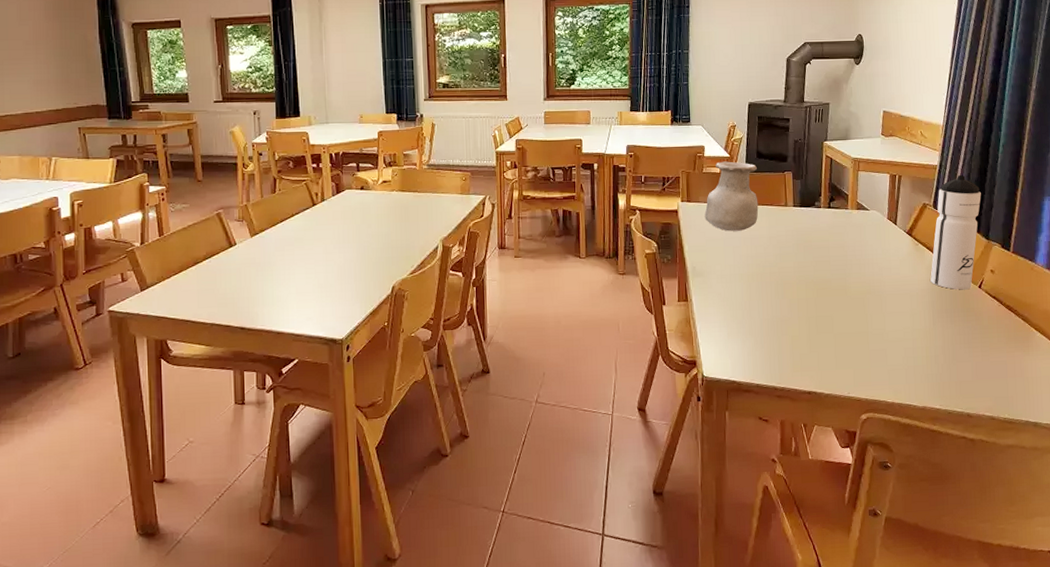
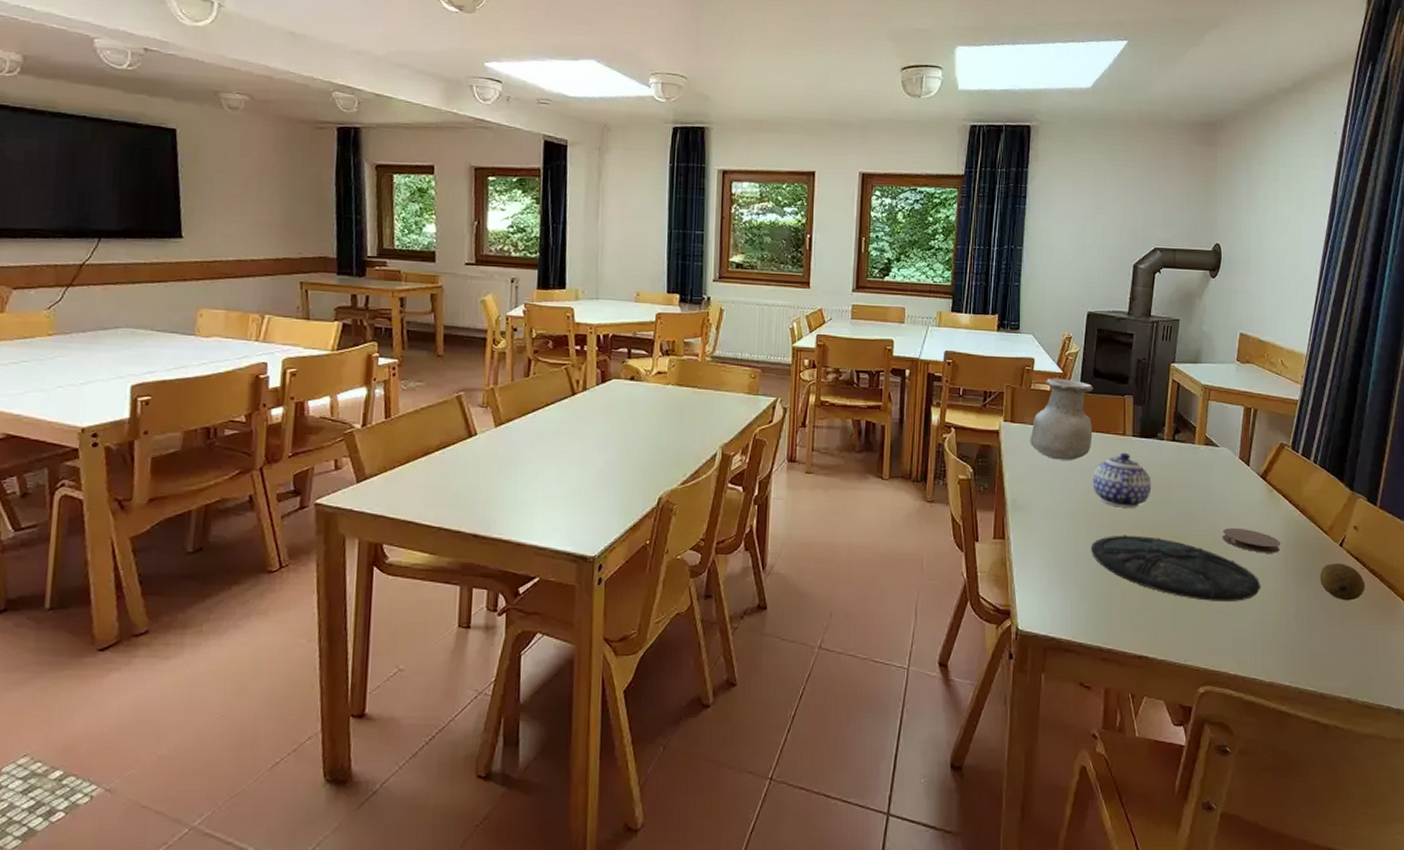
teapot: none [760,221,812,268] -> present [1092,452,1152,508]
plate: none [762,290,912,342] -> present [1090,535,1261,601]
coaster: none [875,278,927,298] -> present [1221,527,1280,553]
water bottle: present [930,175,981,290] -> none [1285,414,1347,548]
fruit: none [962,303,1003,334] -> present [1319,563,1365,601]

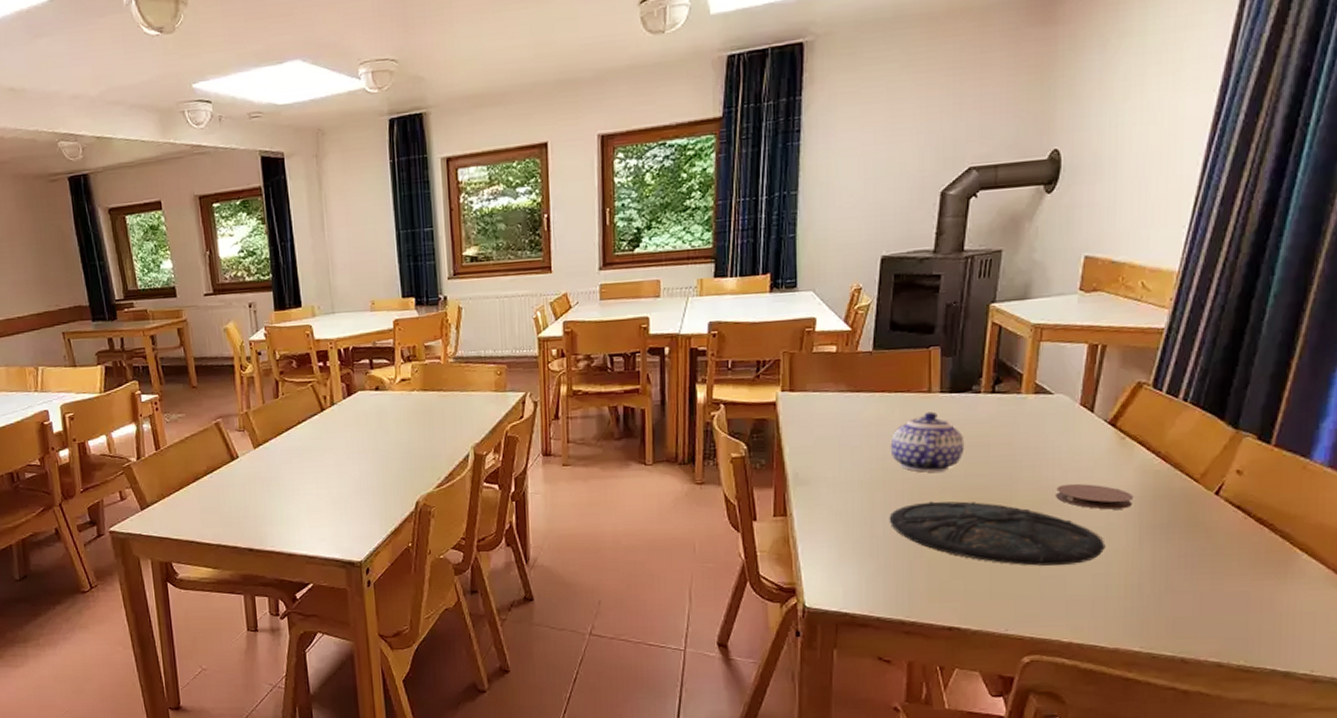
vase: present [1030,378,1093,460] -> none [813,336,890,427]
fruit: present [1319,563,1365,601] -> none [1185,514,1249,556]

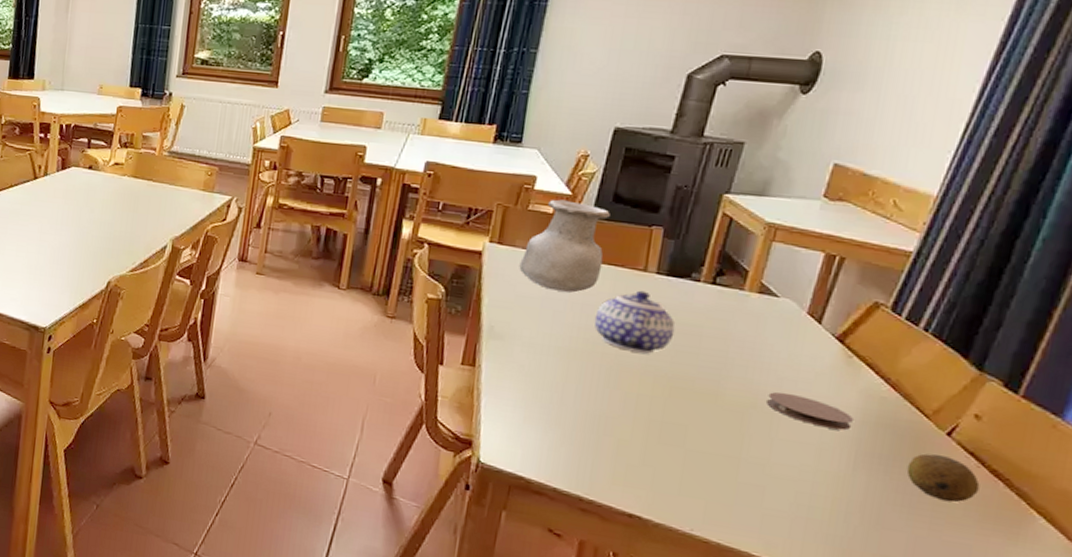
vase: none [813,336,890,427] -> present [519,199,610,293]
plate: present [889,501,1106,566] -> none [582,380,815,477]
fruit: none [1185,514,1249,556] -> present [906,453,980,503]

